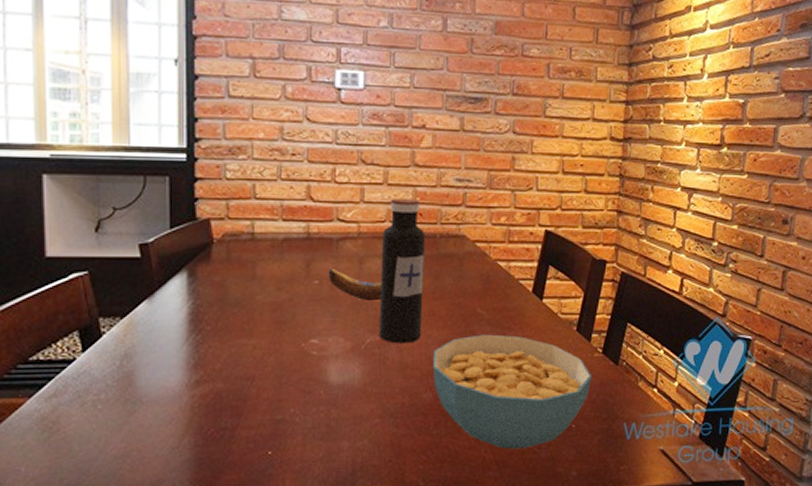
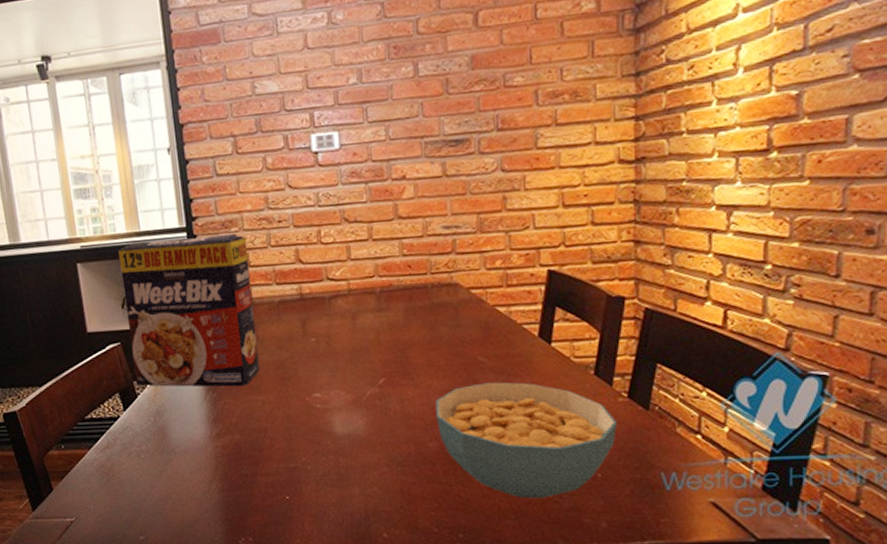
cereal box: none [99,158,255,329] -> present [118,234,260,387]
banana: present [328,268,382,302] -> none [323,325,378,355]
water bottle: present [379,199,425,344] -> none [372,251,421,395]

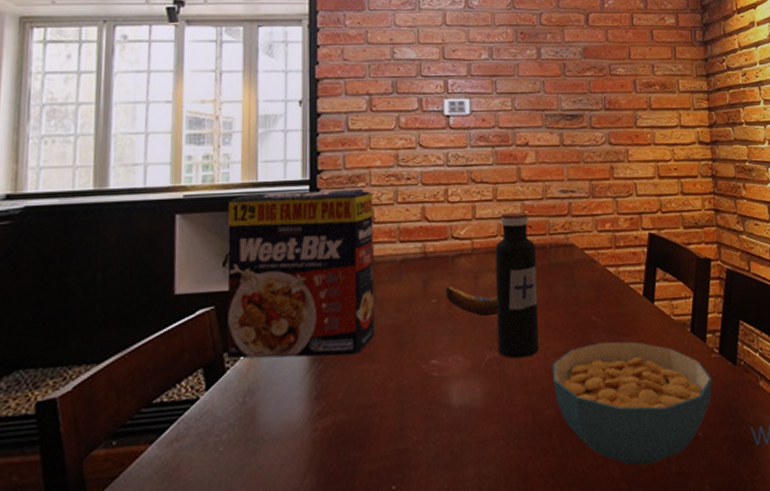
banana: none [323,325,378,355] -> present [445,285,498,317]
water bottle: none [372,251,421,395] -> present [495,212,540,359]

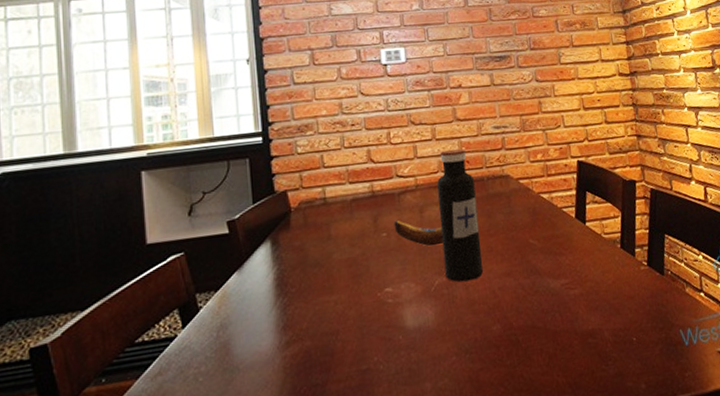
cereal box: present [227,189,374,359] -> none [189,137,332,299]
cereal bowl: present [553,341,713,466] -> none [496,260,643,371]

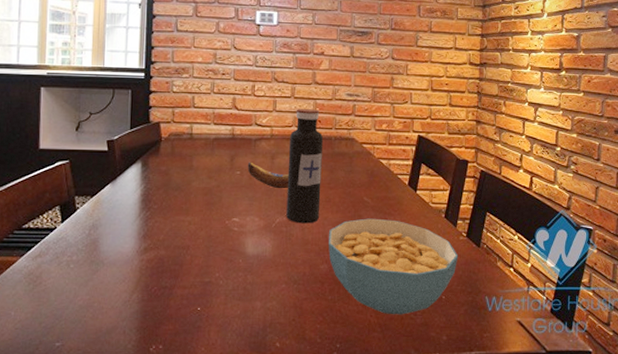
cereal bowl: none [496,260,643,371] -> present [328,218,459,315]

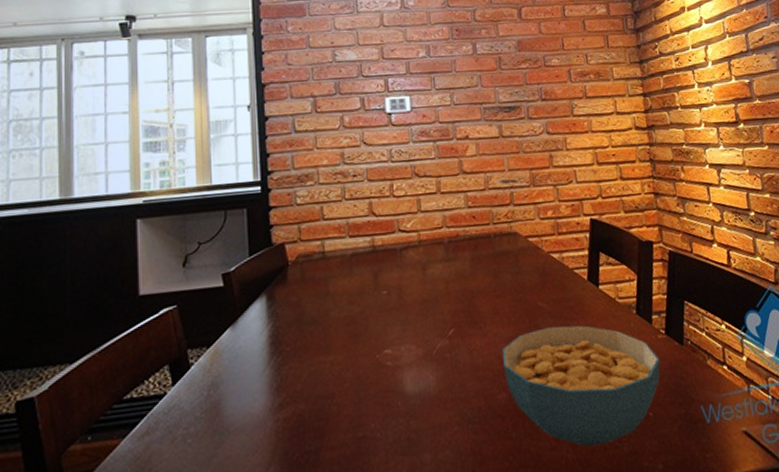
banana: present [247,162,289,189] -> none [394,277,447,306]
water bottle: present [286,109,323,224] -> none [441,203,488,346]

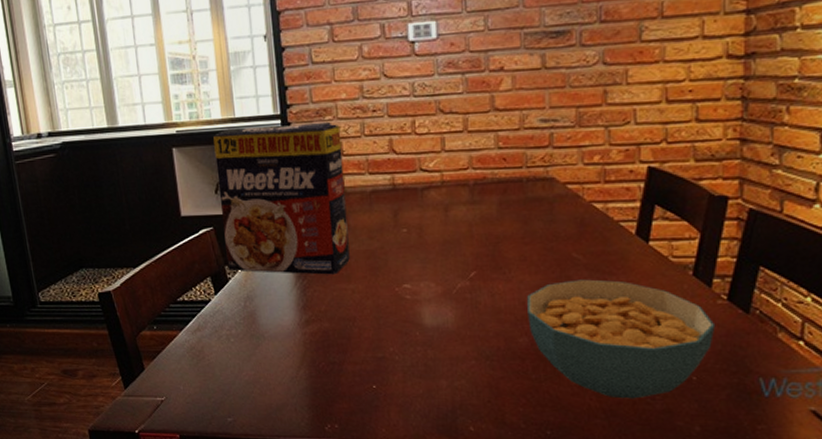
cereal box: none [186,188,329,355] -> present [213,122,350,275]

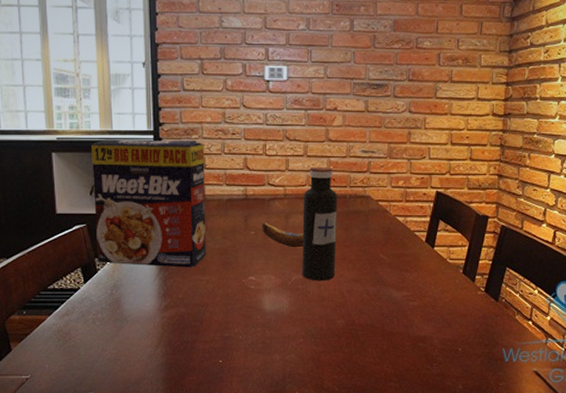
banana: none [415,216,469,248] -> present [262,222,303,248]
water bottle: none [466,144,513,289] -> present [302,167,337,281]
cereal bowl: present [527,279,716,399] -> none [345,275,476,366]

